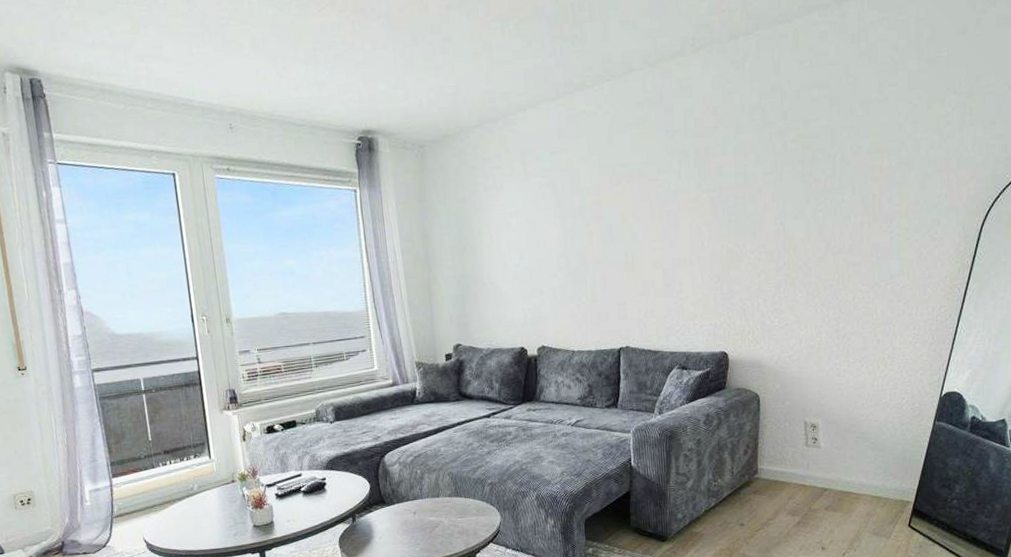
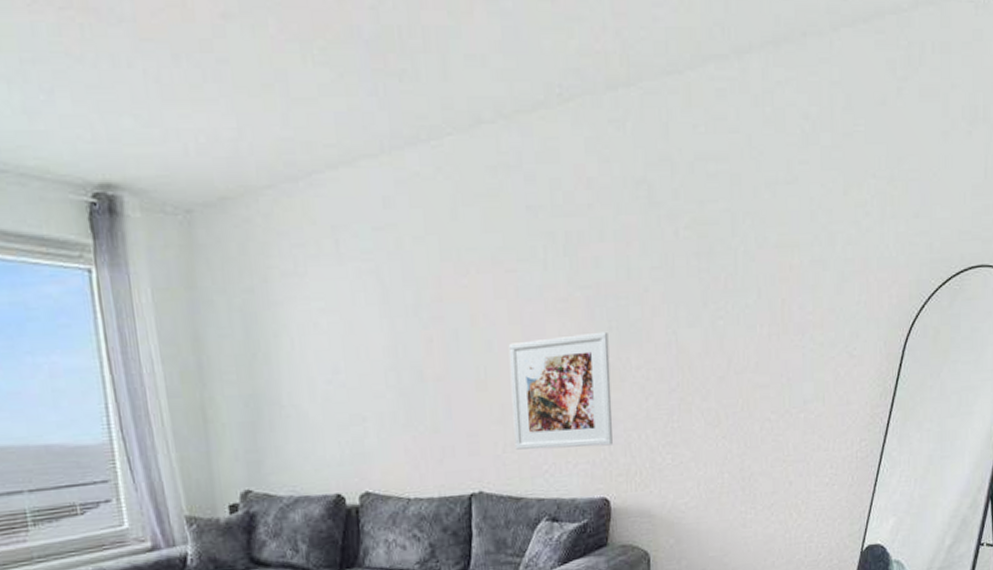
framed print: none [650,224,731,315] -> present [508,331,613,450]

